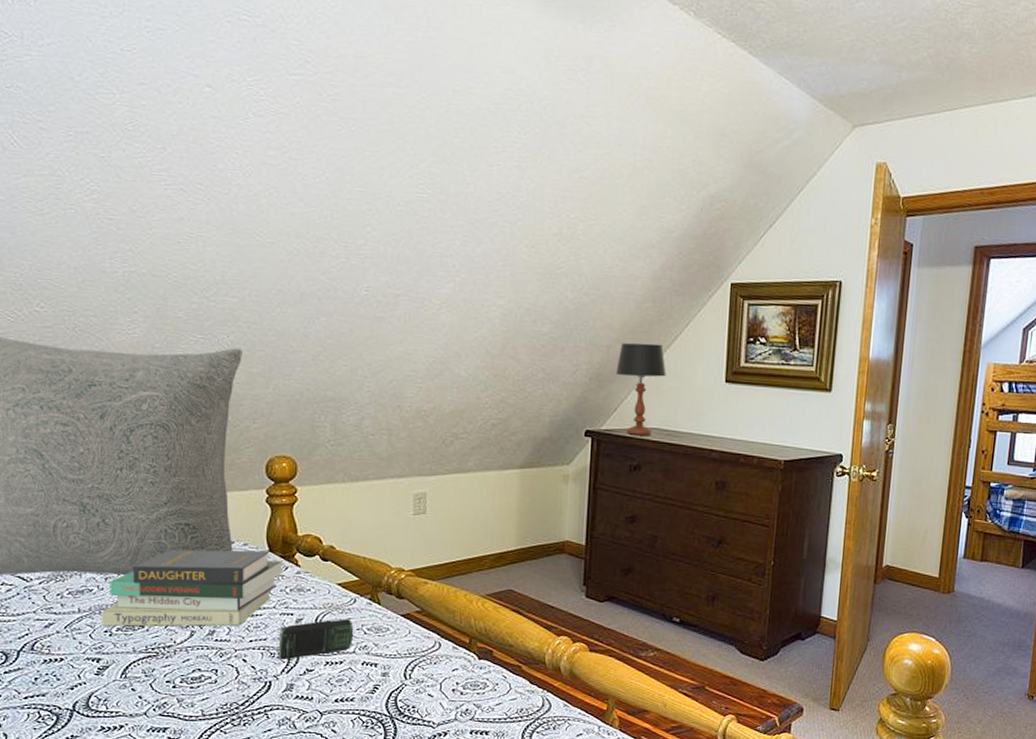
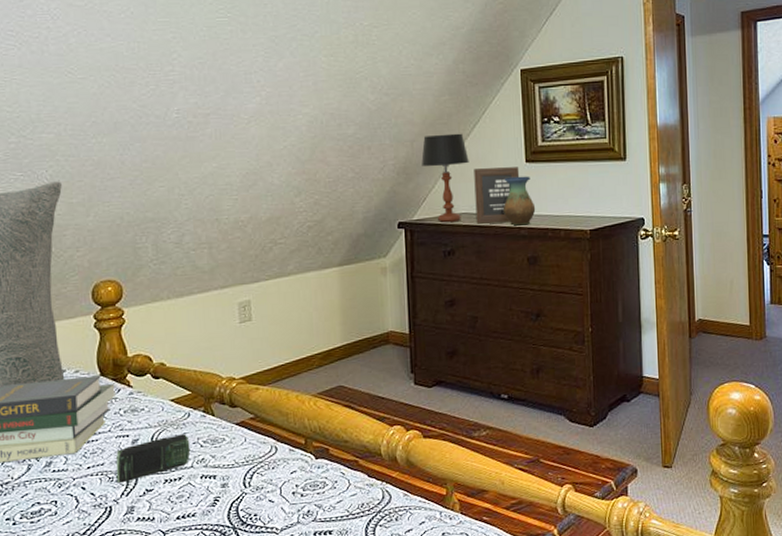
picture frame: none [666,383,718,443] -> present [474,167,520,224]
vase: none [696,395,731,448] -> present [504,176,536,226]

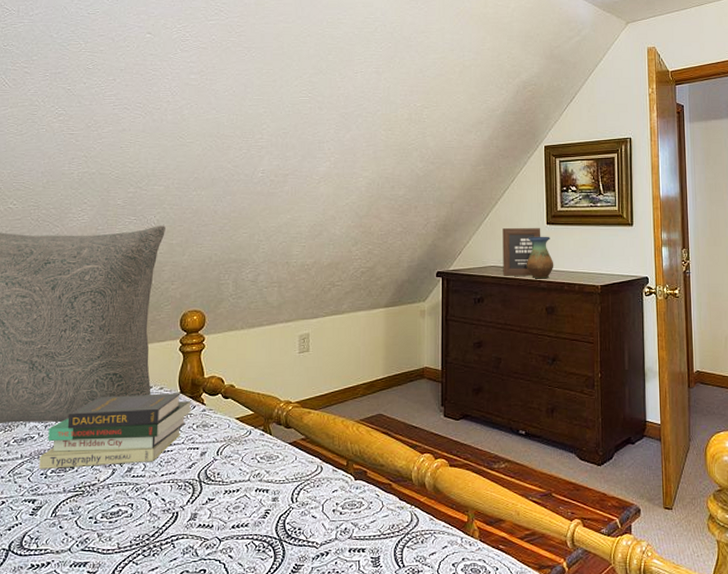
mobile phone: present [115,434,191,484] -> none [184,450,249,492]
table lamp: present [421,133,469,223] -> none [459,197,499,274]

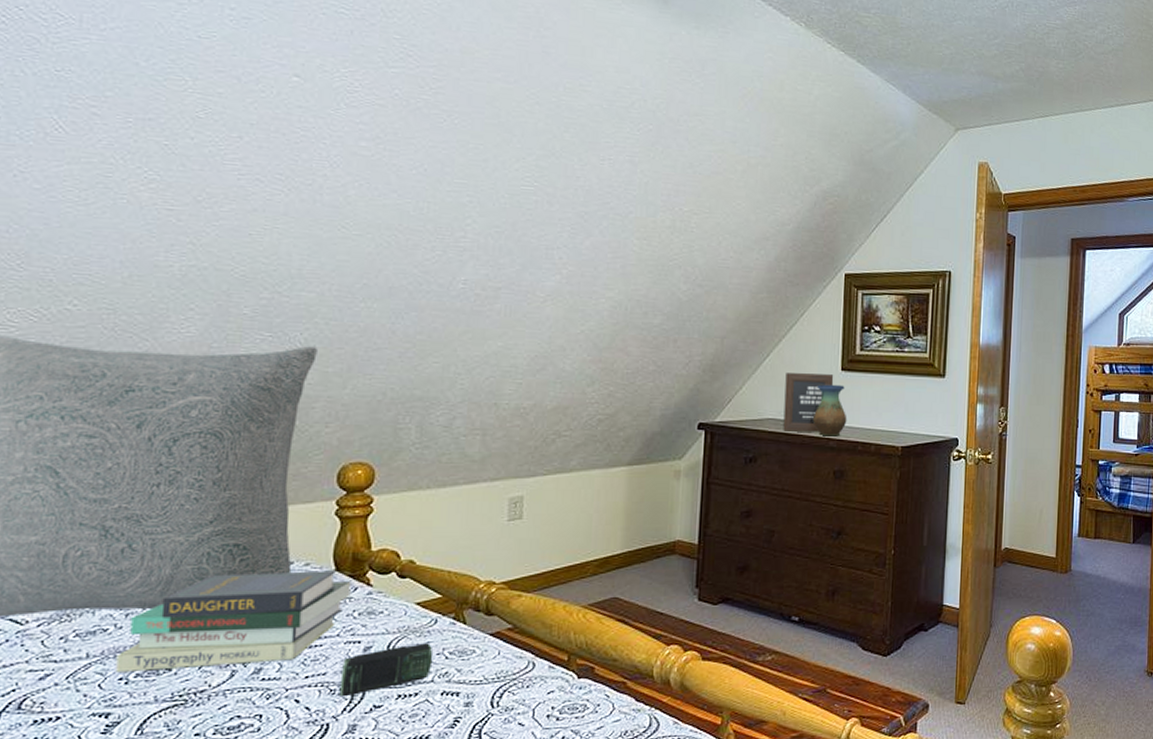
mobile phone: none [184,450,249,492] -> present [339,643,434,697]

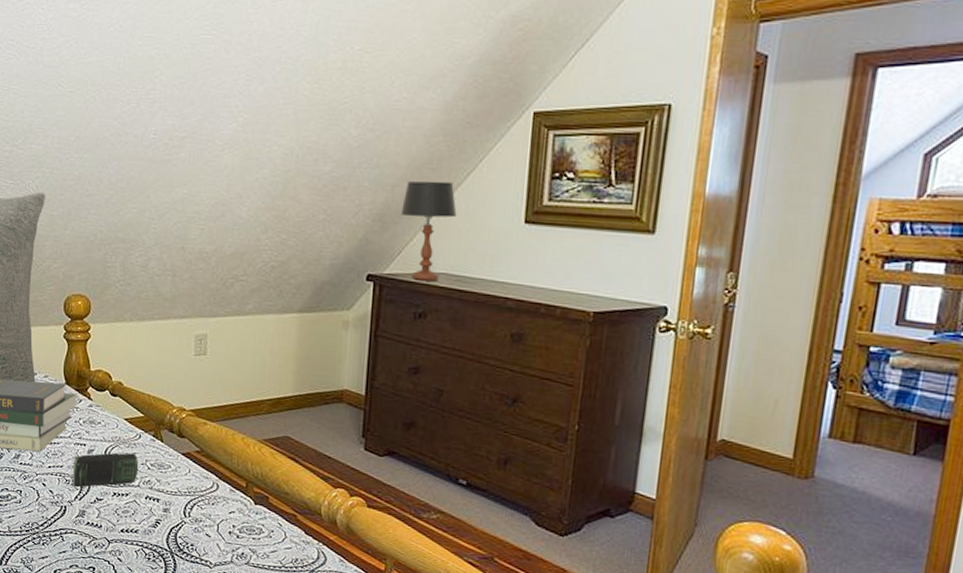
table lamp: none [731,333,782,428] -> present [401,181,457,283]
picture frame: present [783,373,834,432] -> none [456,224,516,290]
vase: present [813,384,847,437] -> none [490,238,530,296]

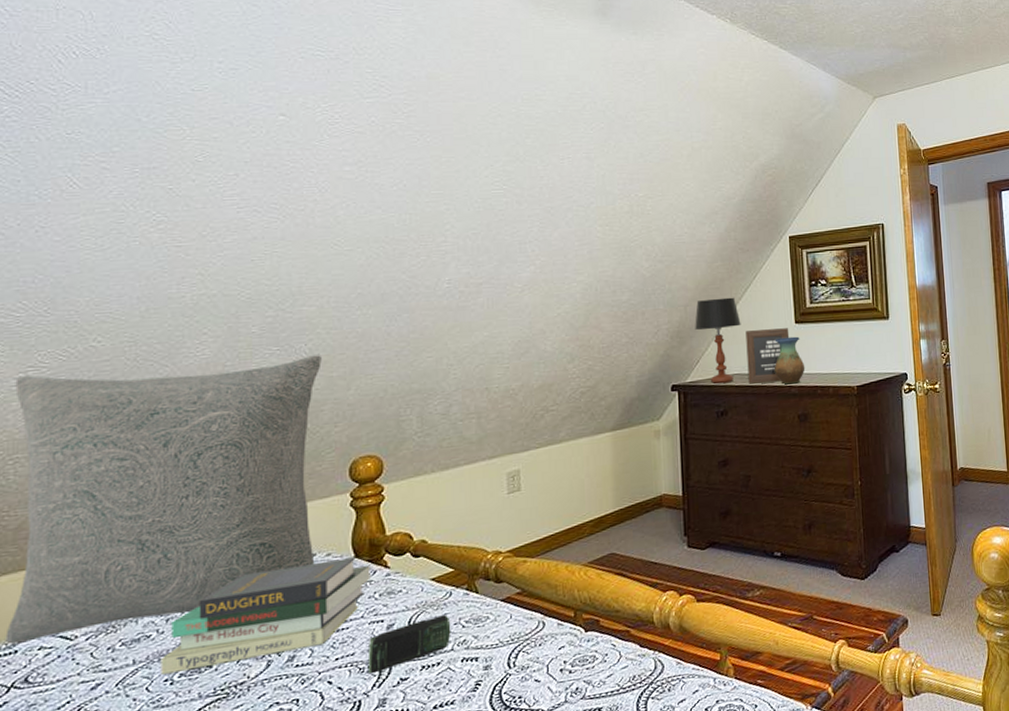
picture frame: none [456,224,516,290] -> present [745,328,790,384]
vase: none [490,238,530,296] -> present [774,336,805,385]

